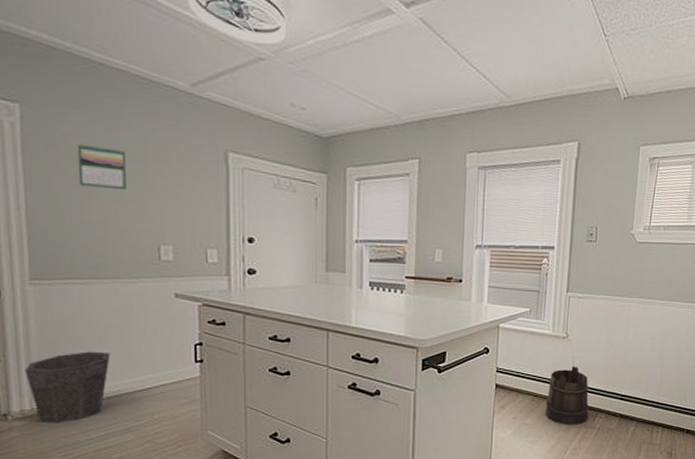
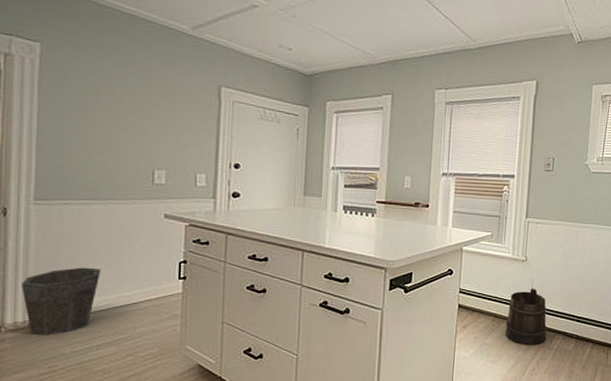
calendar: present [77,144,126,189] -> none [86,78,129,119]

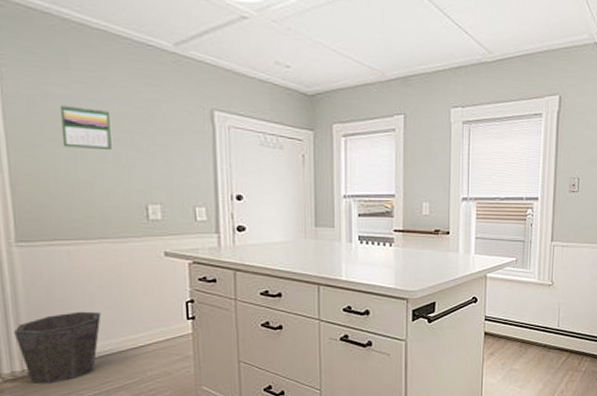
calendar: none [86,78,129,119] -> present [59,105,111,149]
bucket: present [505,288,547,346] -> none [533,312,575,370]

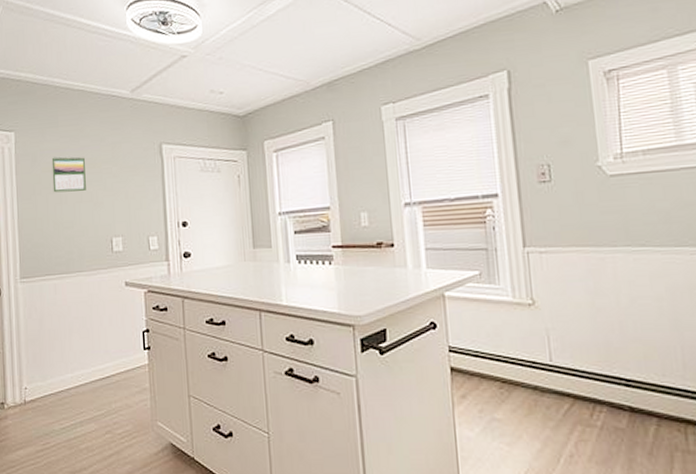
waste bin: present [14,311,101,385] -> none [16,341,77,412]

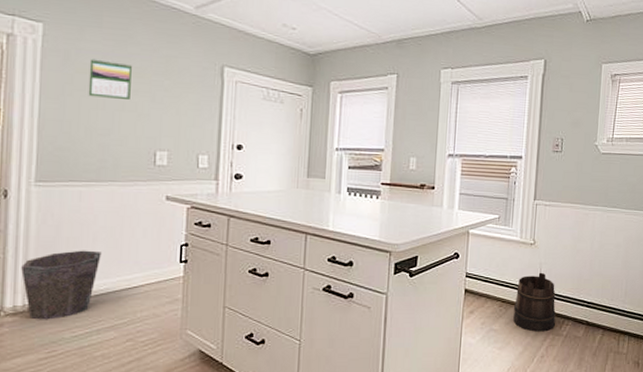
waste bin: none [16,341,77,412] -> present [21,250,102,320]
bucket: none [519,341,582,422] -> present [513,272,556,332]

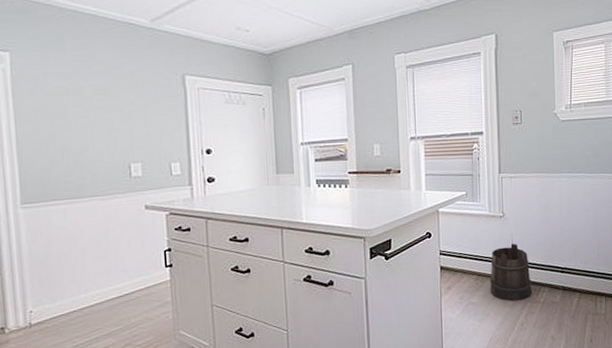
waste bin: present [21,250,102,320] -> none [19,264,92,334]
calendar: present [88,59,132,99] -> none [57,81,100,118]

